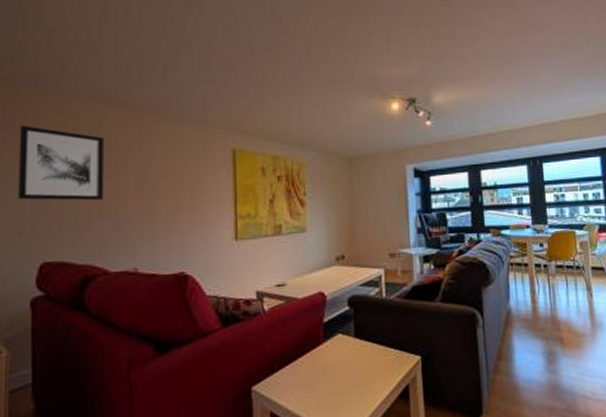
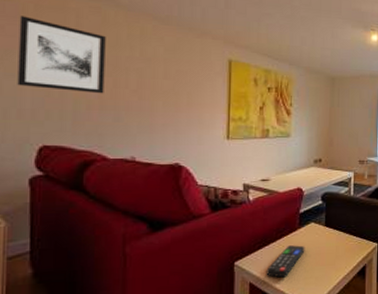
remote control: none [289,362,333,405] -> present [266,245,305,278]

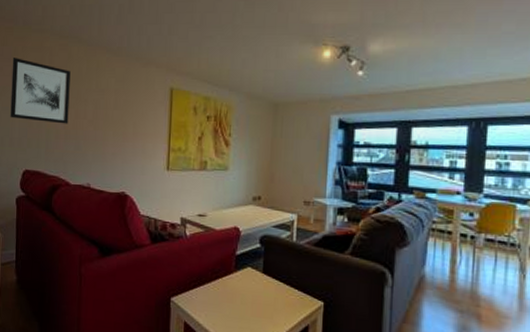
remote control: present [266,245,305,278] -> none [200,289,241,323]

